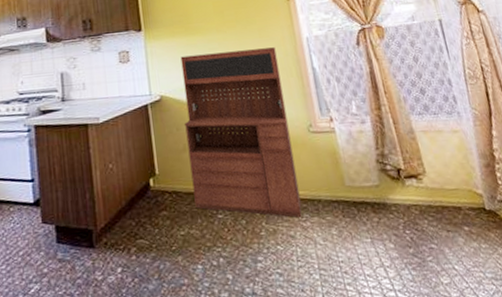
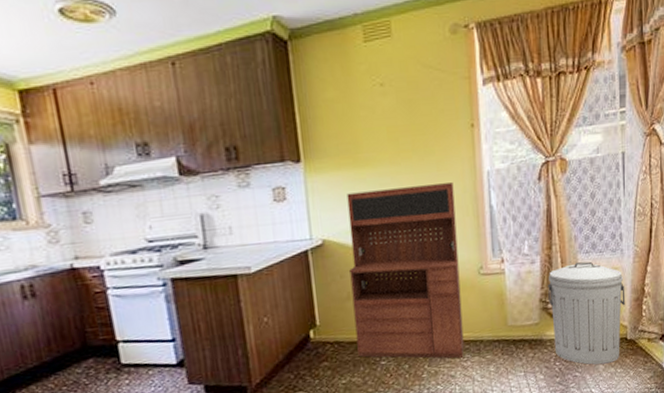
trash can: none [382,123,481,237] -> present [548,261,626,365]

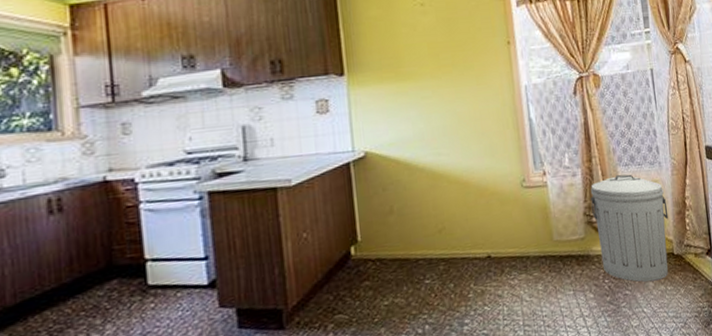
shelving unit: present [346,182,464,359] -> none [389,96,511,277]

